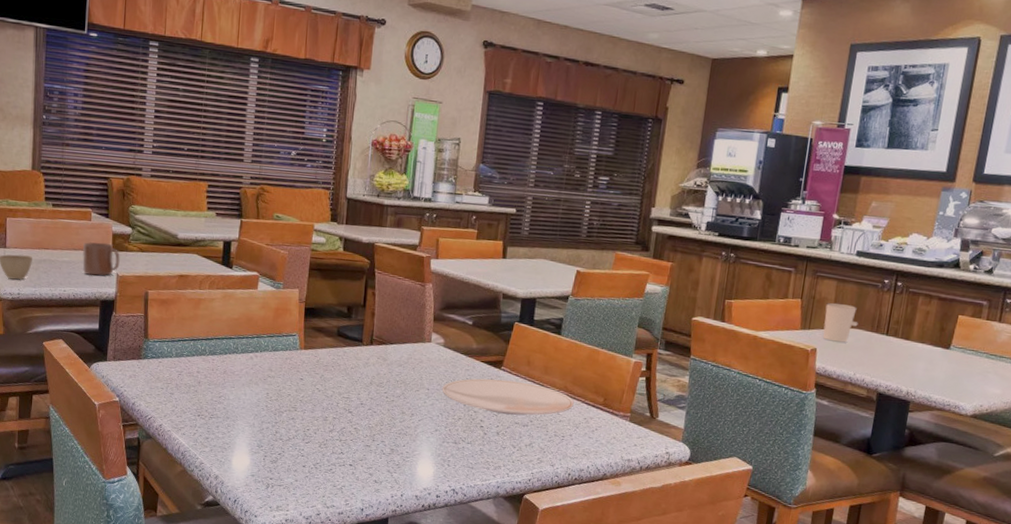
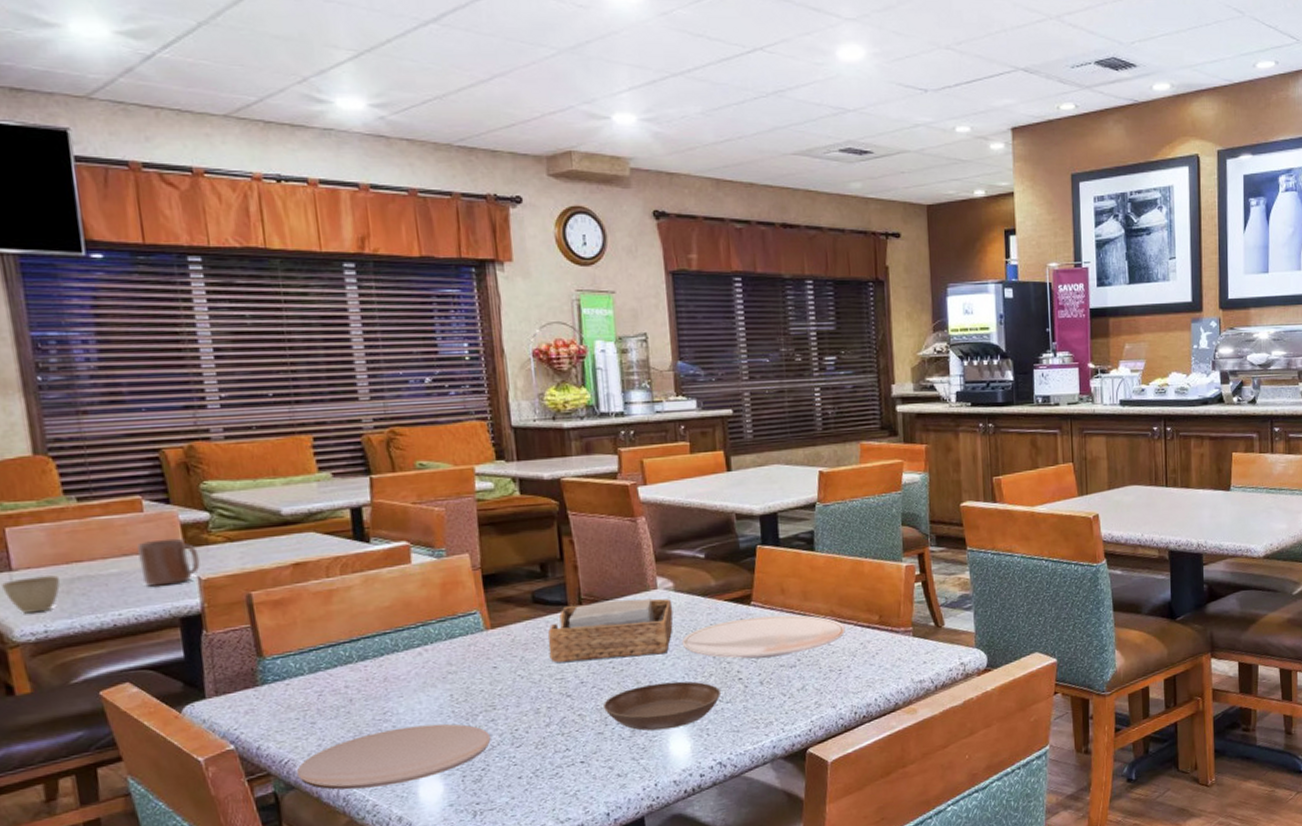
plate: none [154,409,289,452] -> present [296,723,491,790]
napkin holder: none [341,342,441,395] -> present [547,598,673,663]
saucer: none [373,416,465,455] -> present [602,681,722,731]
cup: present [822,302,859,343] -> none [1099,460,1136,504]

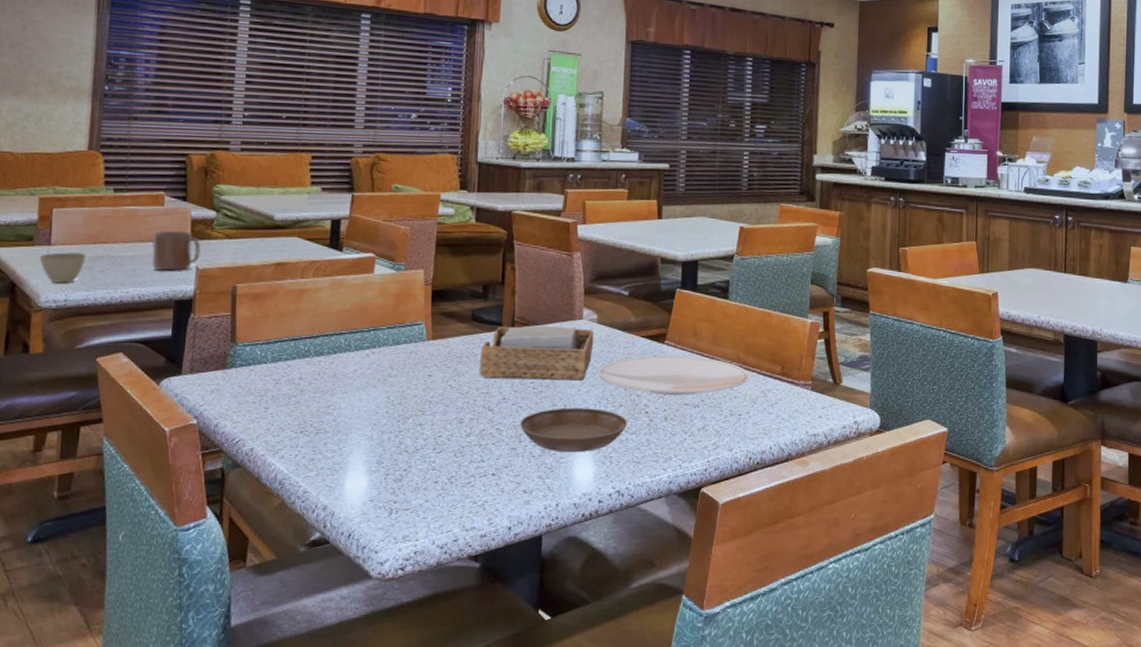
plate: present [296,723,491,790] -> none [244,422,417,475]

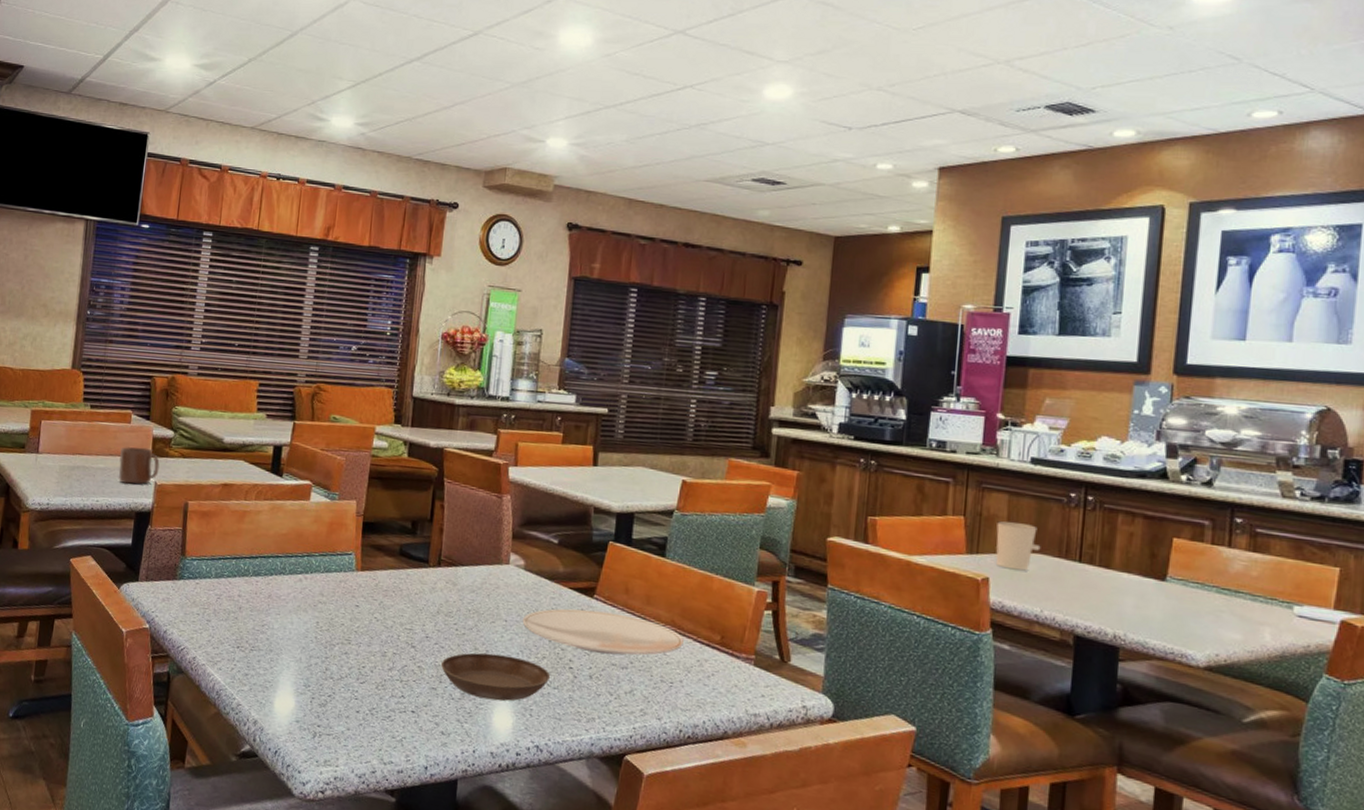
cup: present [40,252,87,283] -> none [29,460,66,489]
napkin holder: present [479,325,594,381] -> none [404,563,521,627]
cup: none [1001,242,1036,284] -> present [995,520,1041,571]

